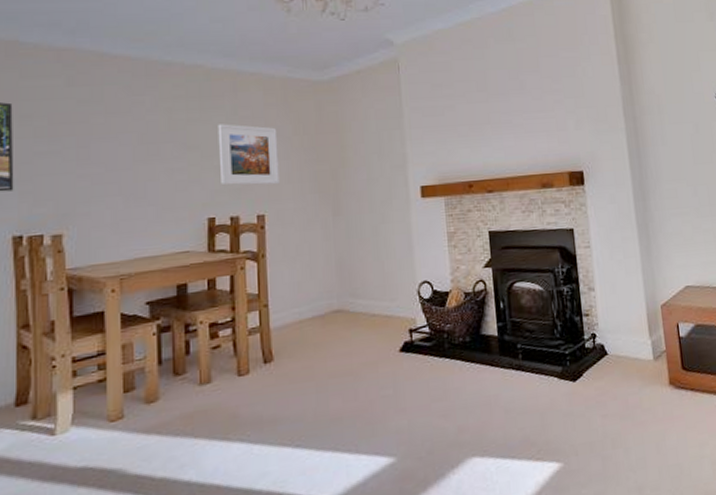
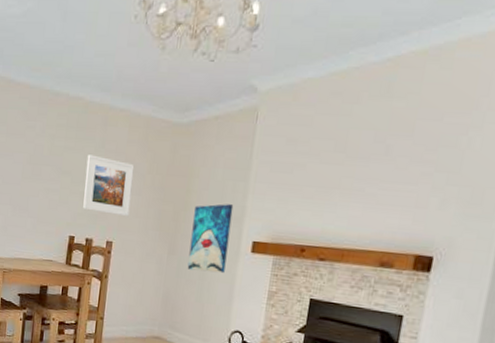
wall art: none [353,153,398,228] -> present [187,204,234,274]

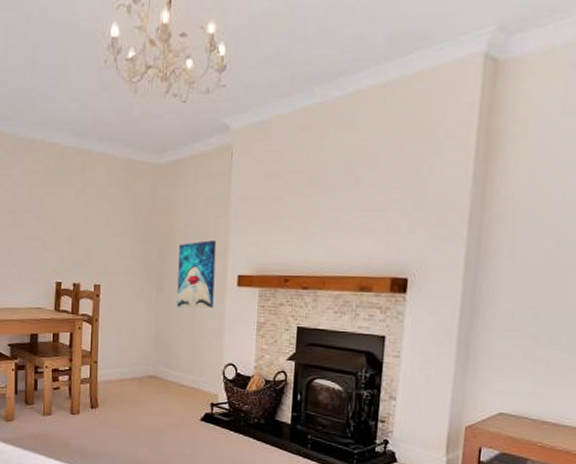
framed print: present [83,154,135,217] -> none [67,200,116,260]

